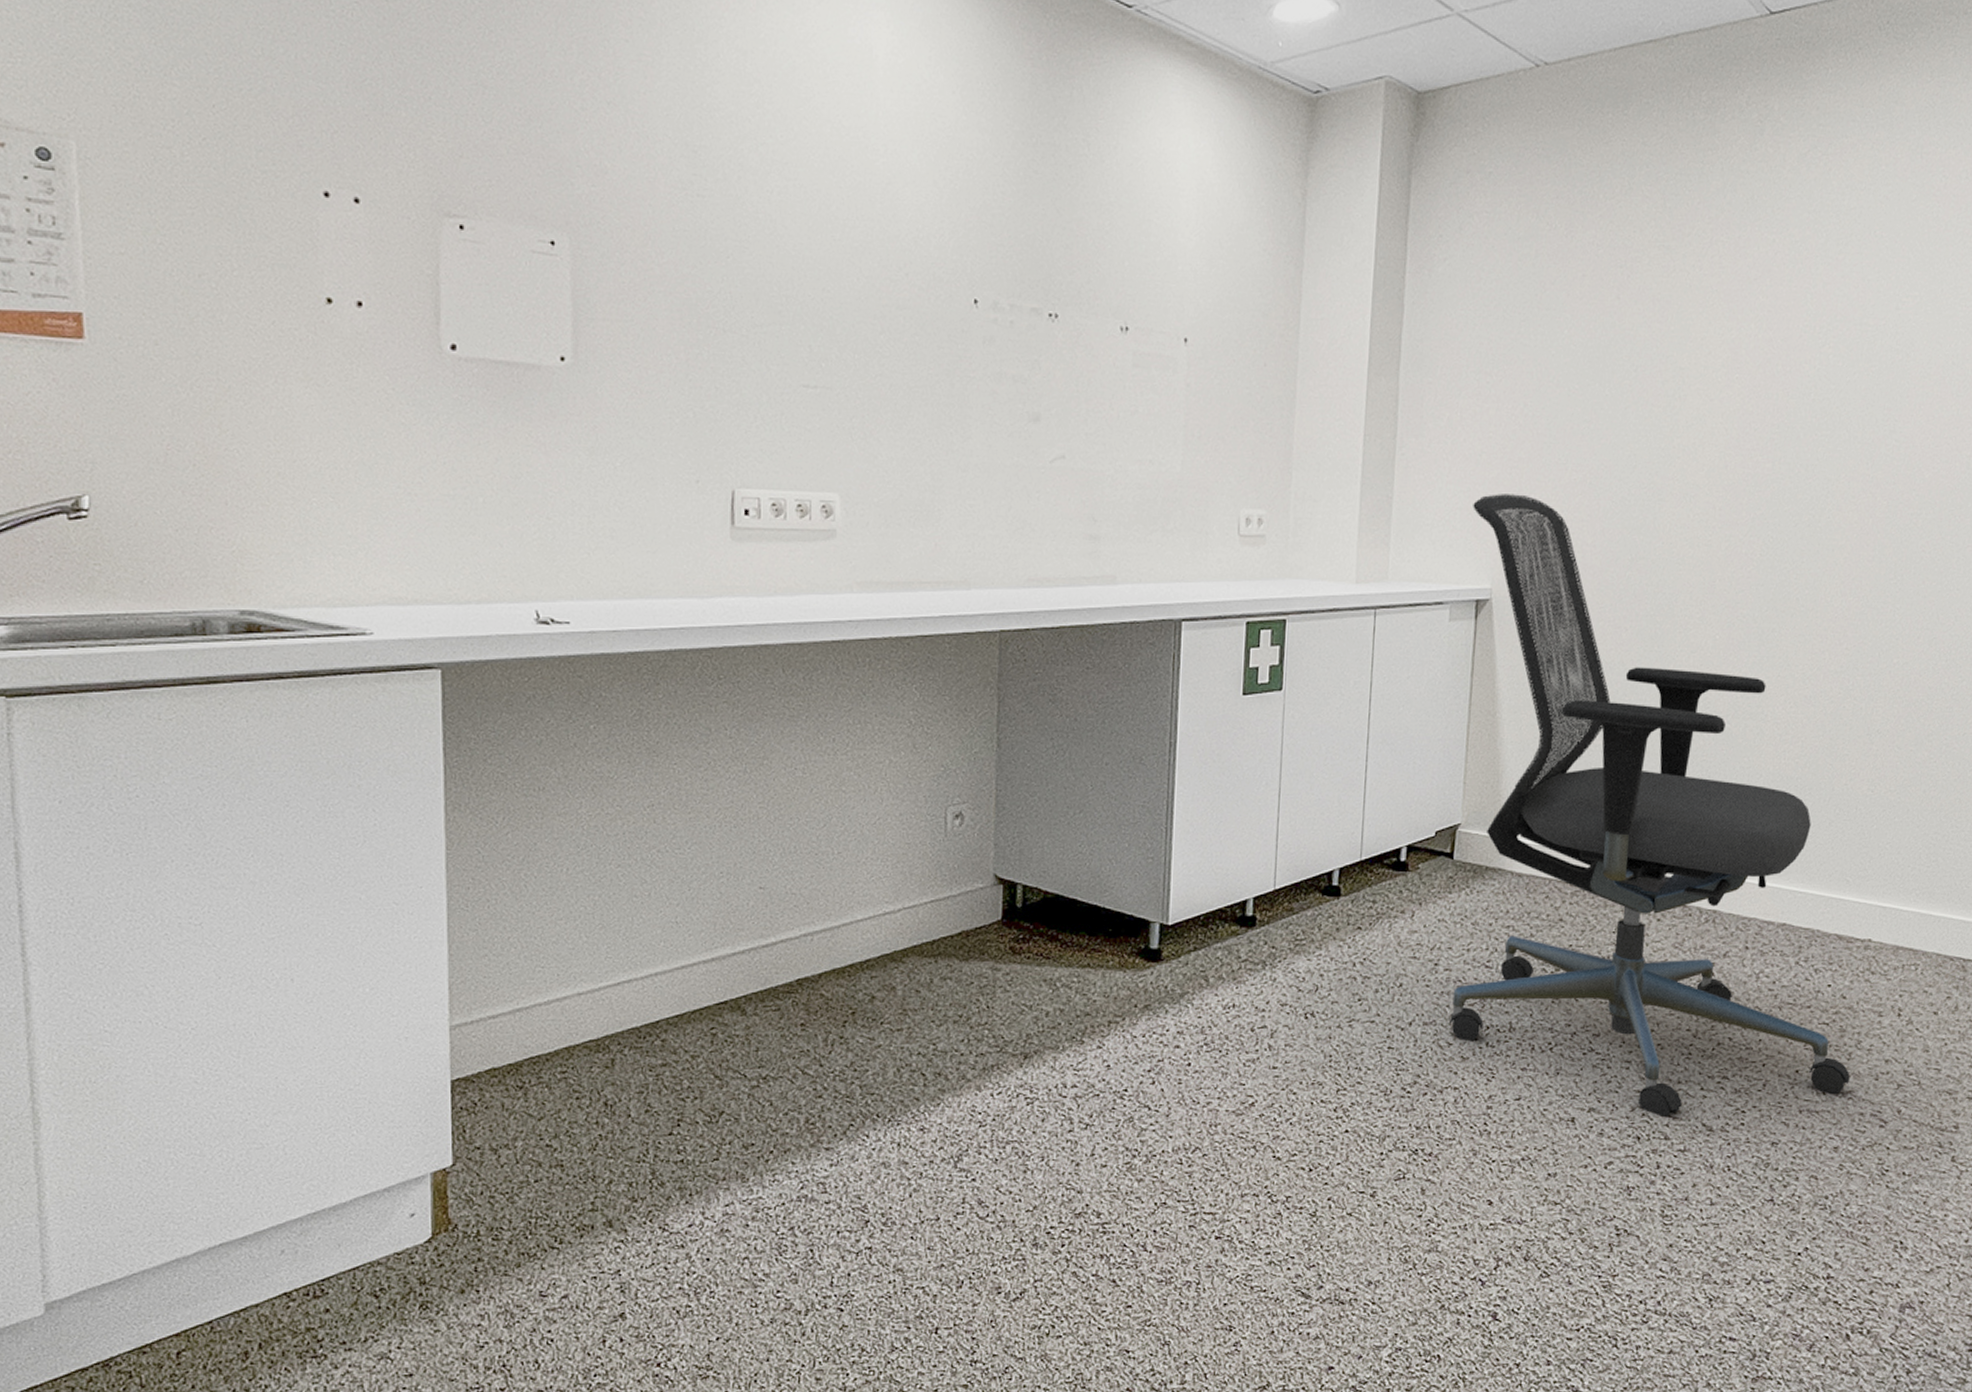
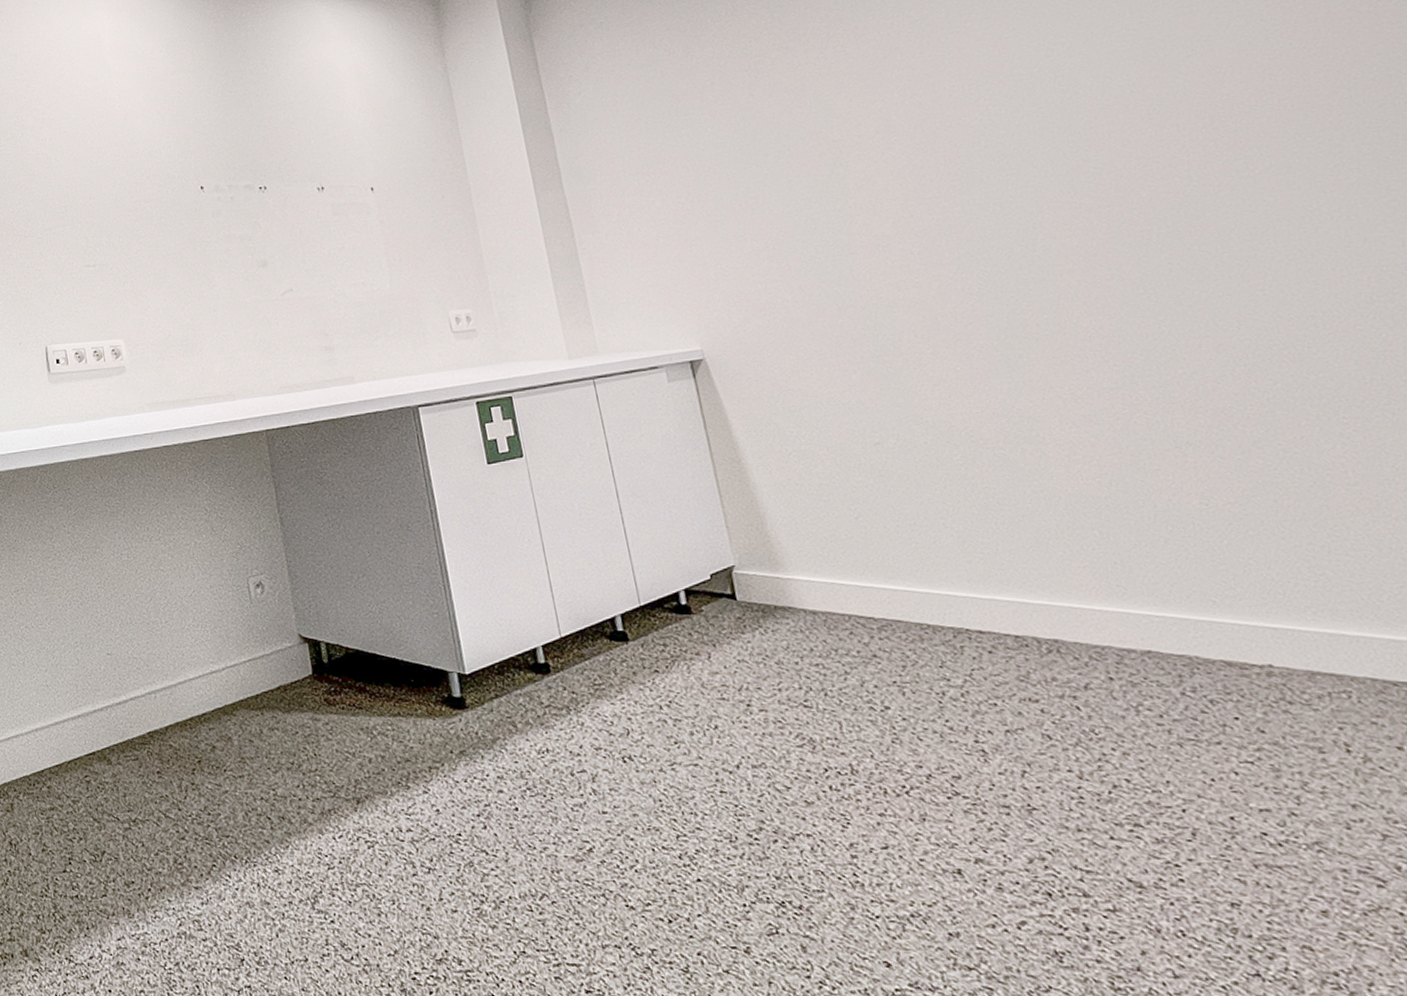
office chair: present [1450,494,1850,1118] -> none [662,266,1311,871]

